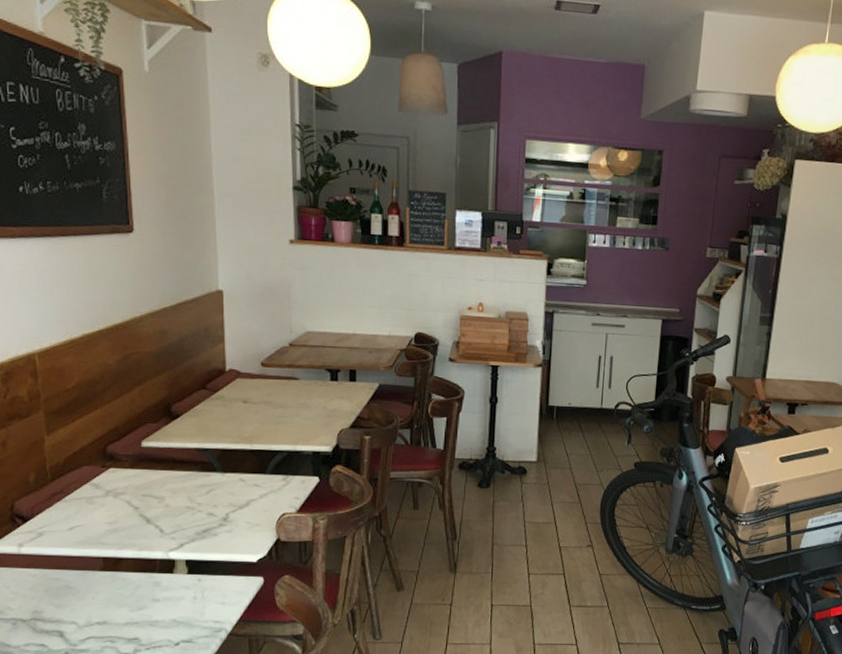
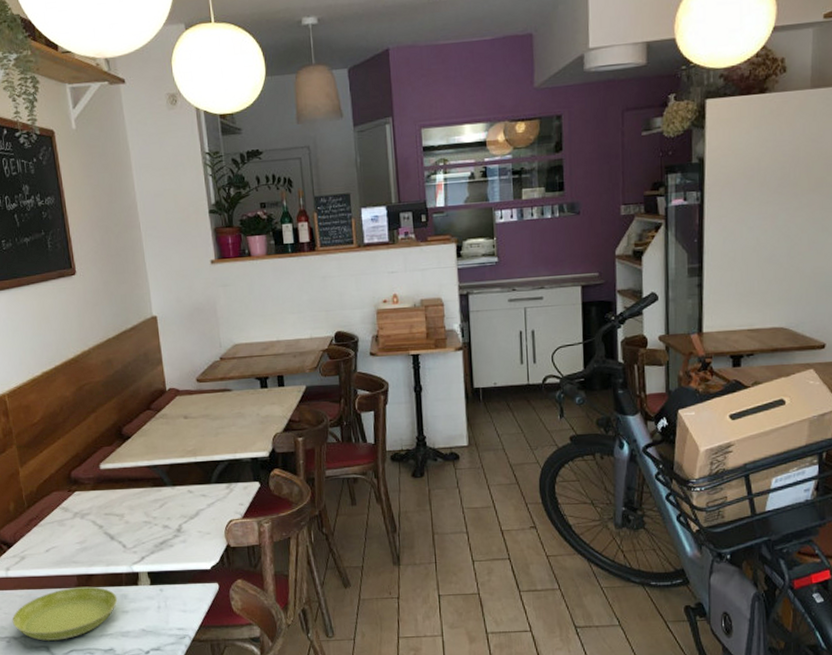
saucer: none [20,570,148,626] -> present [12,586,118,641]

